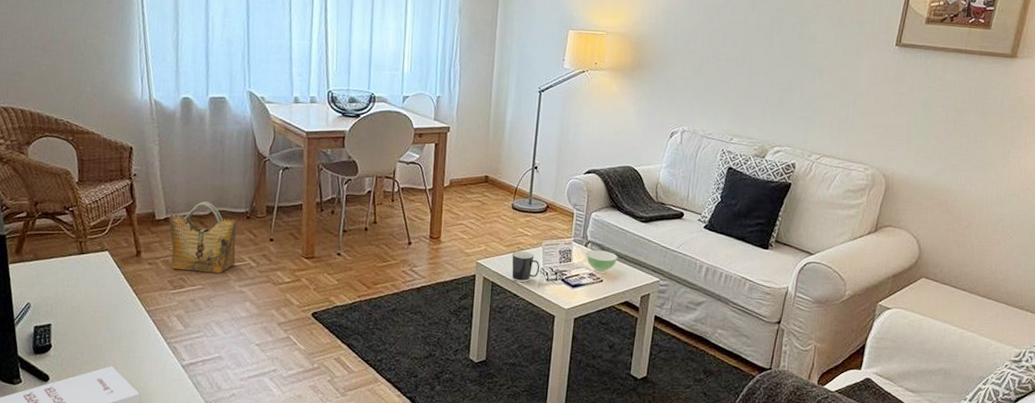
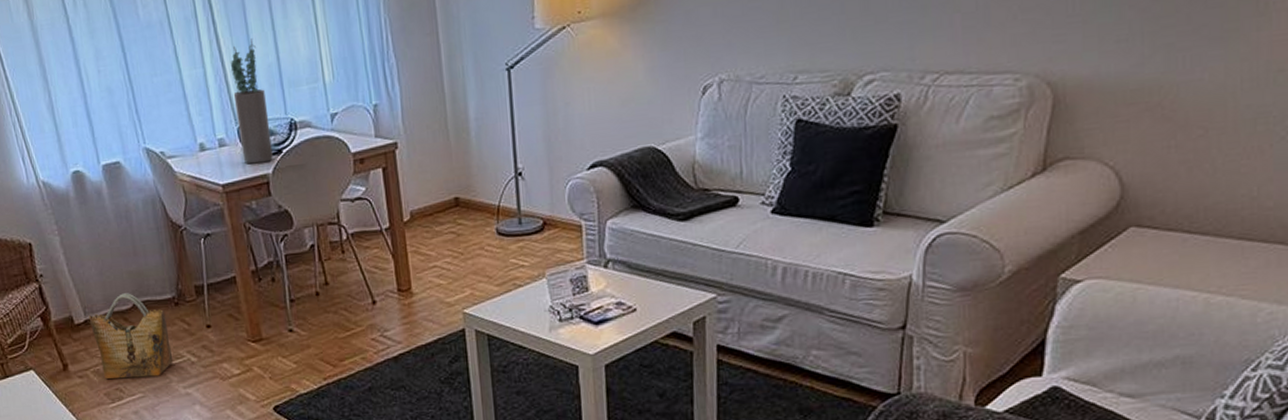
vase: none [327,28,356,122] -> present [231,38,273,165]
mug: present [511,251,540,283] -> none [508,288,548,330]
bowl: present [586,249,618,274] -> none [607,268,653,301]

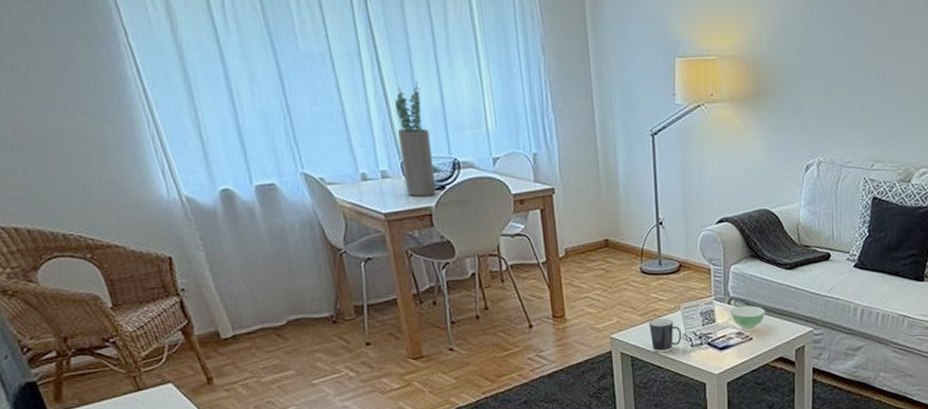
grocery bag: present [88,293,174,380] -> none [237,310,331,393]
mug: none [508,288,548,330] -> present [649,318,682,353]
bowl: none [607,268,653,301] -> present [730,305,766,331]

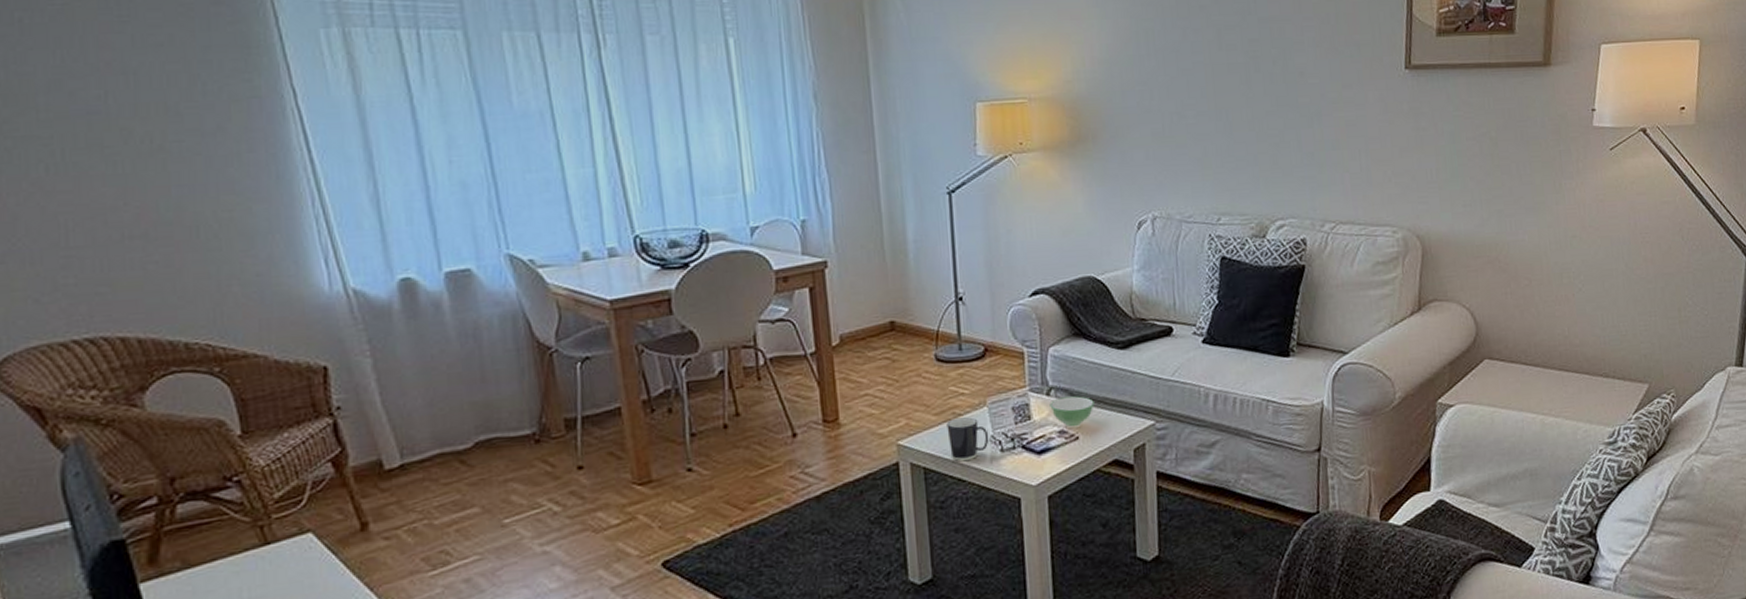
vase: present [395,82,436,197] -> none [630,140,678,278]

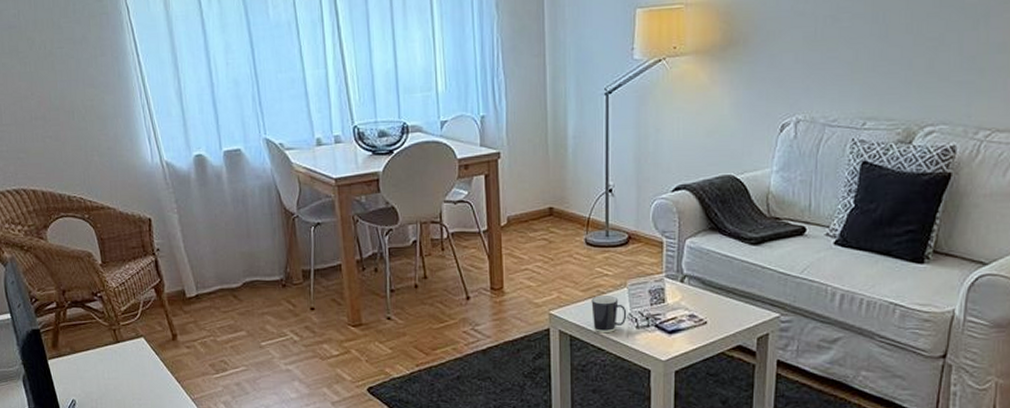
bowl: present [1049,396,1095,429] -> none [683,285,724,314]

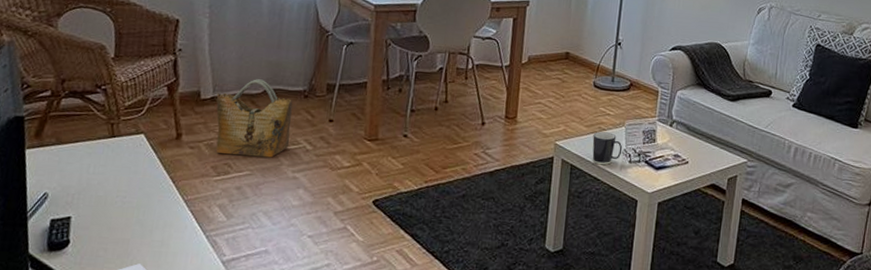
grocery bag: none [200,272,277,352] -> present [215,79,293,158]

